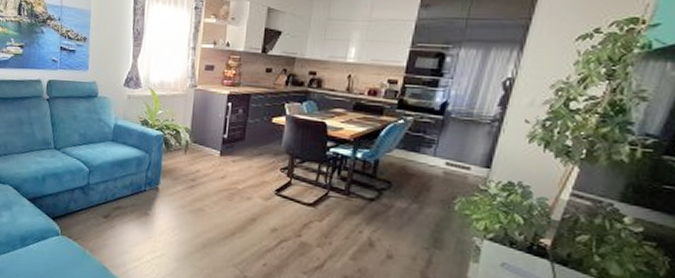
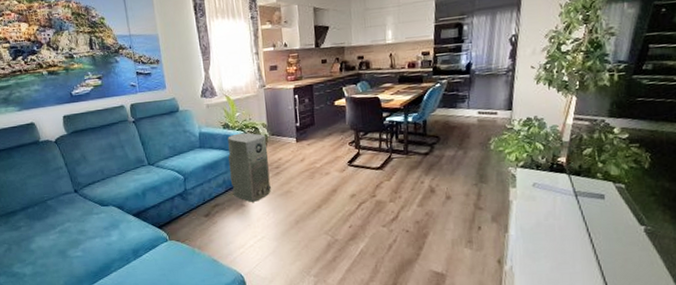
air purifier: none [139,133,186,213] -> present [227,132,272,202]

